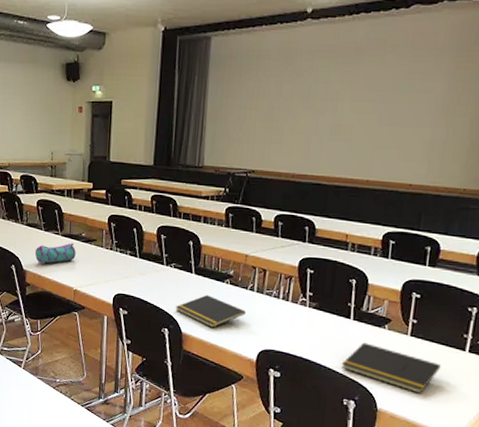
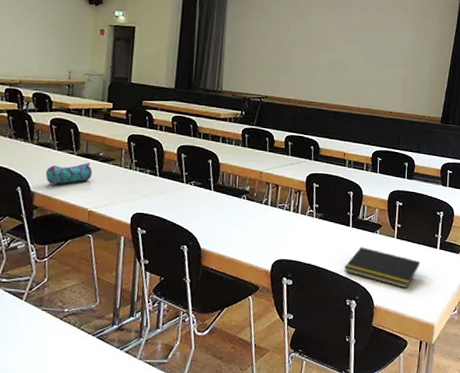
notepad: present [176,294,246,328] -> none [195,210,261,243]

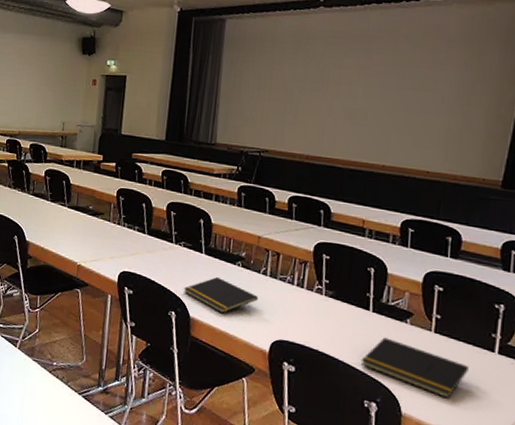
pencil case: present [45,162,92,185] -> none [39,215,82,236]
notepad: none [195,210,261,243] -> present [184,276,258,314]

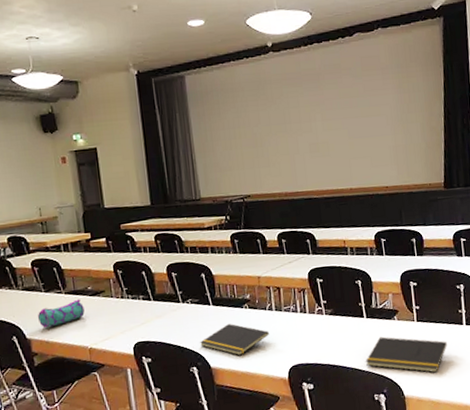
pencil case: none [39,215,82,236] -> present [37,299,85,328]

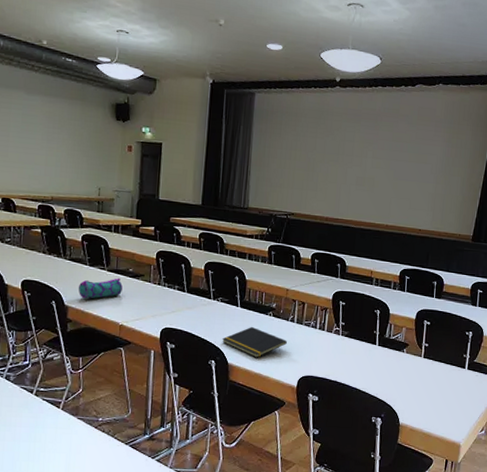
notepad: present [365,336,447,373] -> none [369,365,447,408]

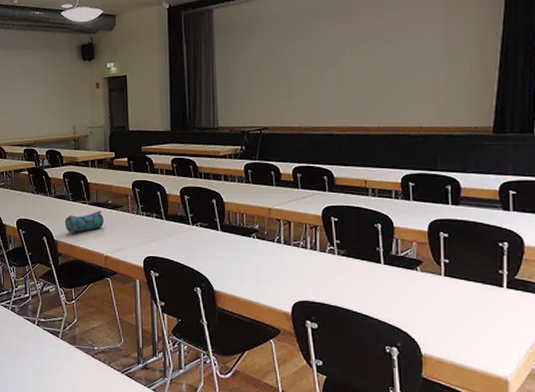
notepad: present [222,326,287,358] -> none [206,250,275,284]

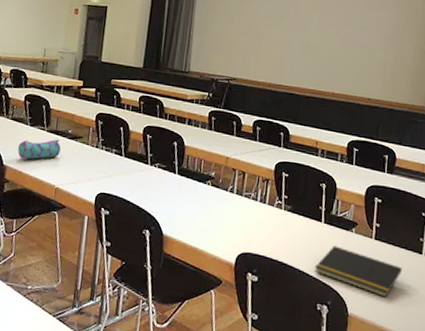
notepad: none [378,286,480,335] -> present [314,246,402,298]

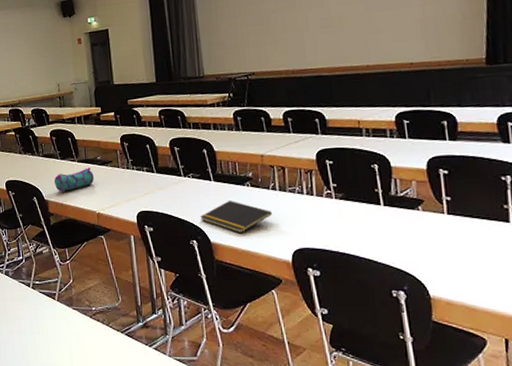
notepad: none [158,195,226,230] -> present [200,200,272,234]
notepad: present [314,246,402,298] -> none [381,227,487,275]

